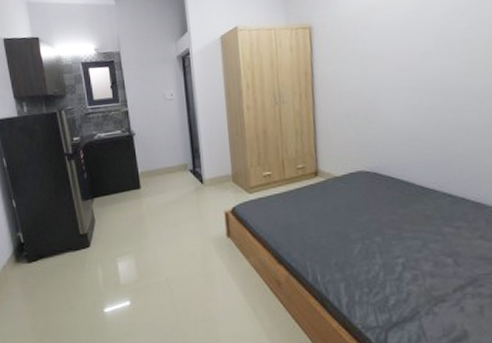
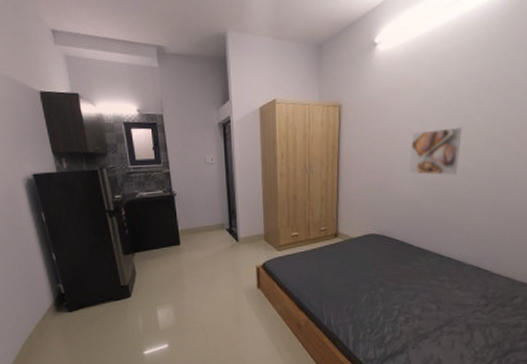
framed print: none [399,40,464,99] -> present [409,127,462,175]

